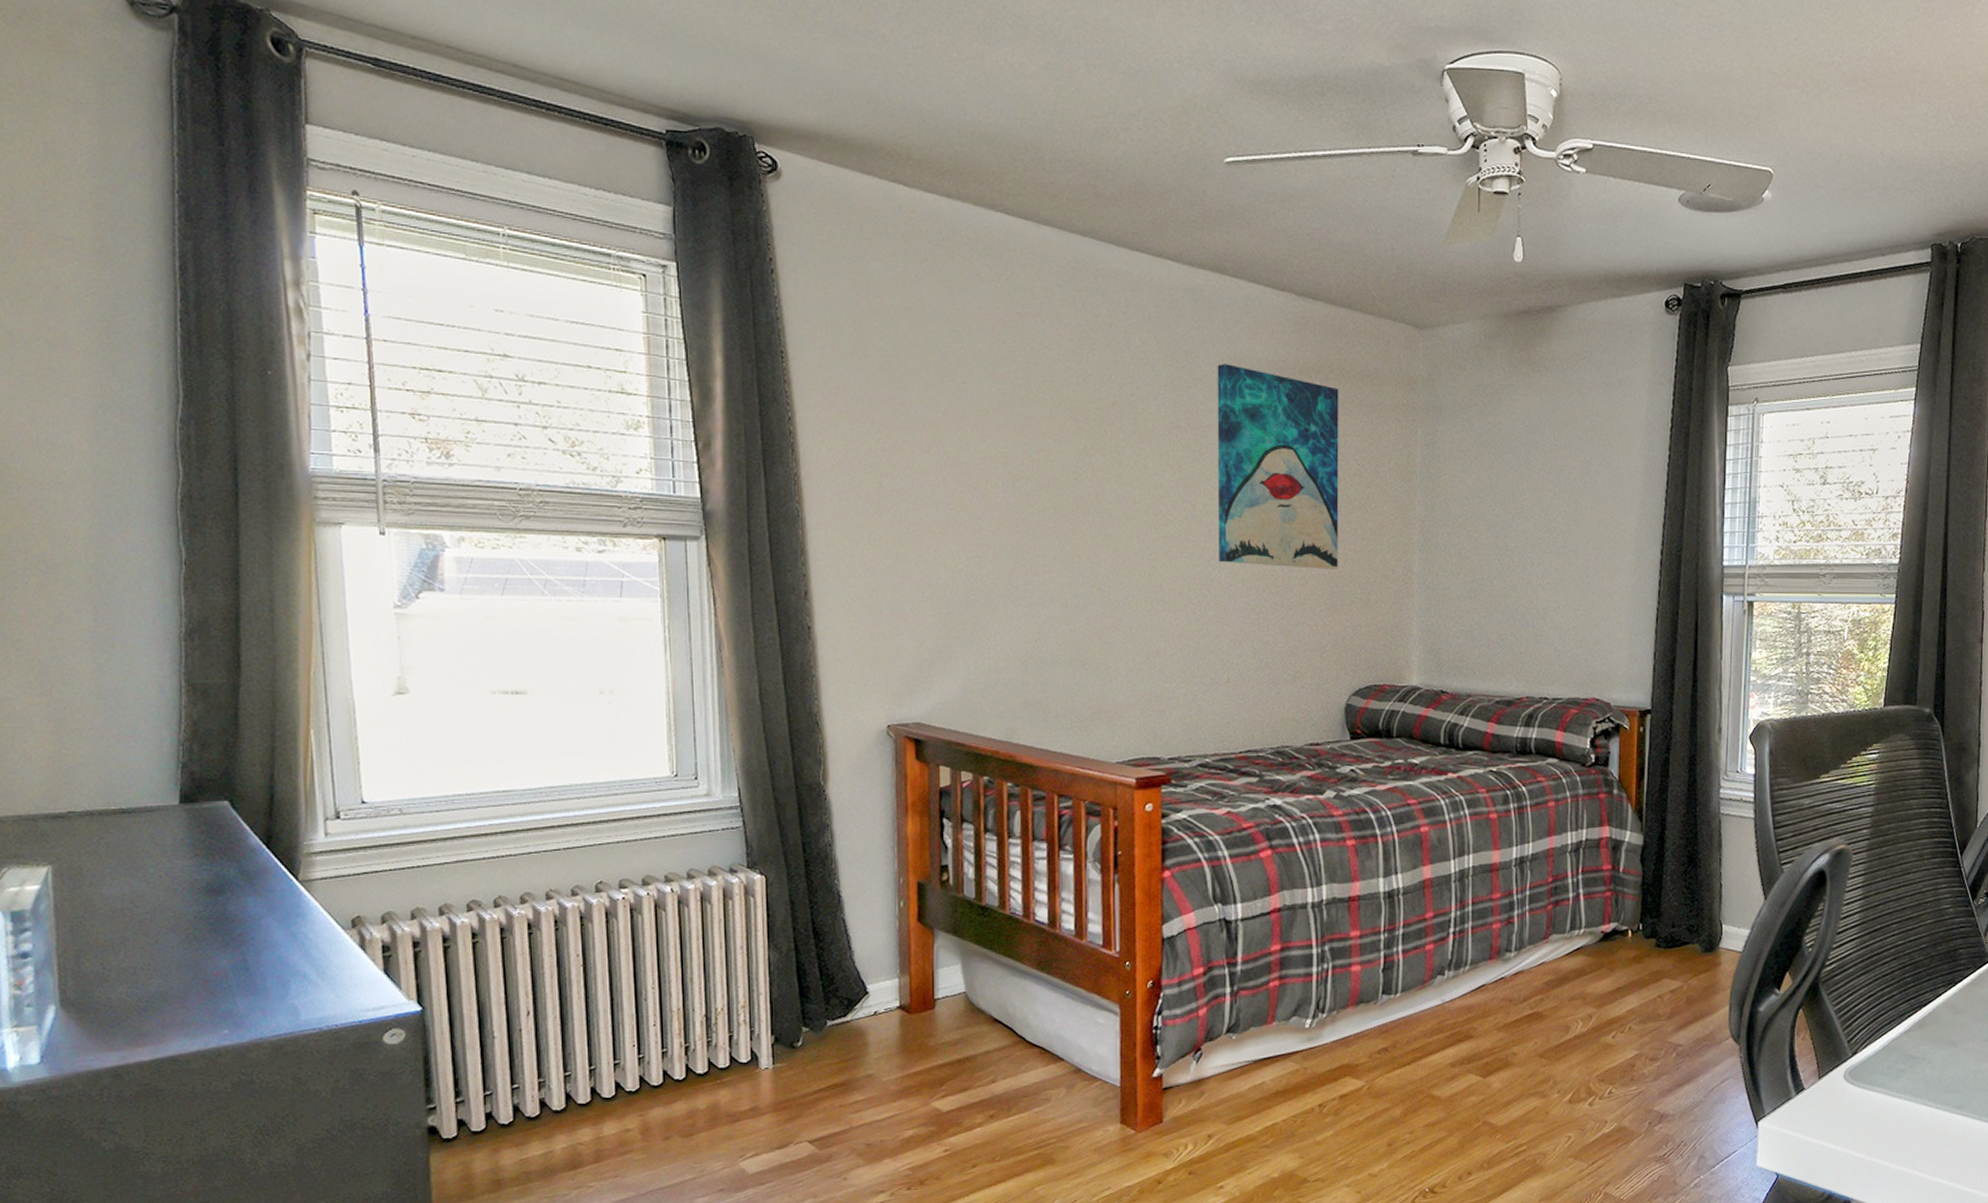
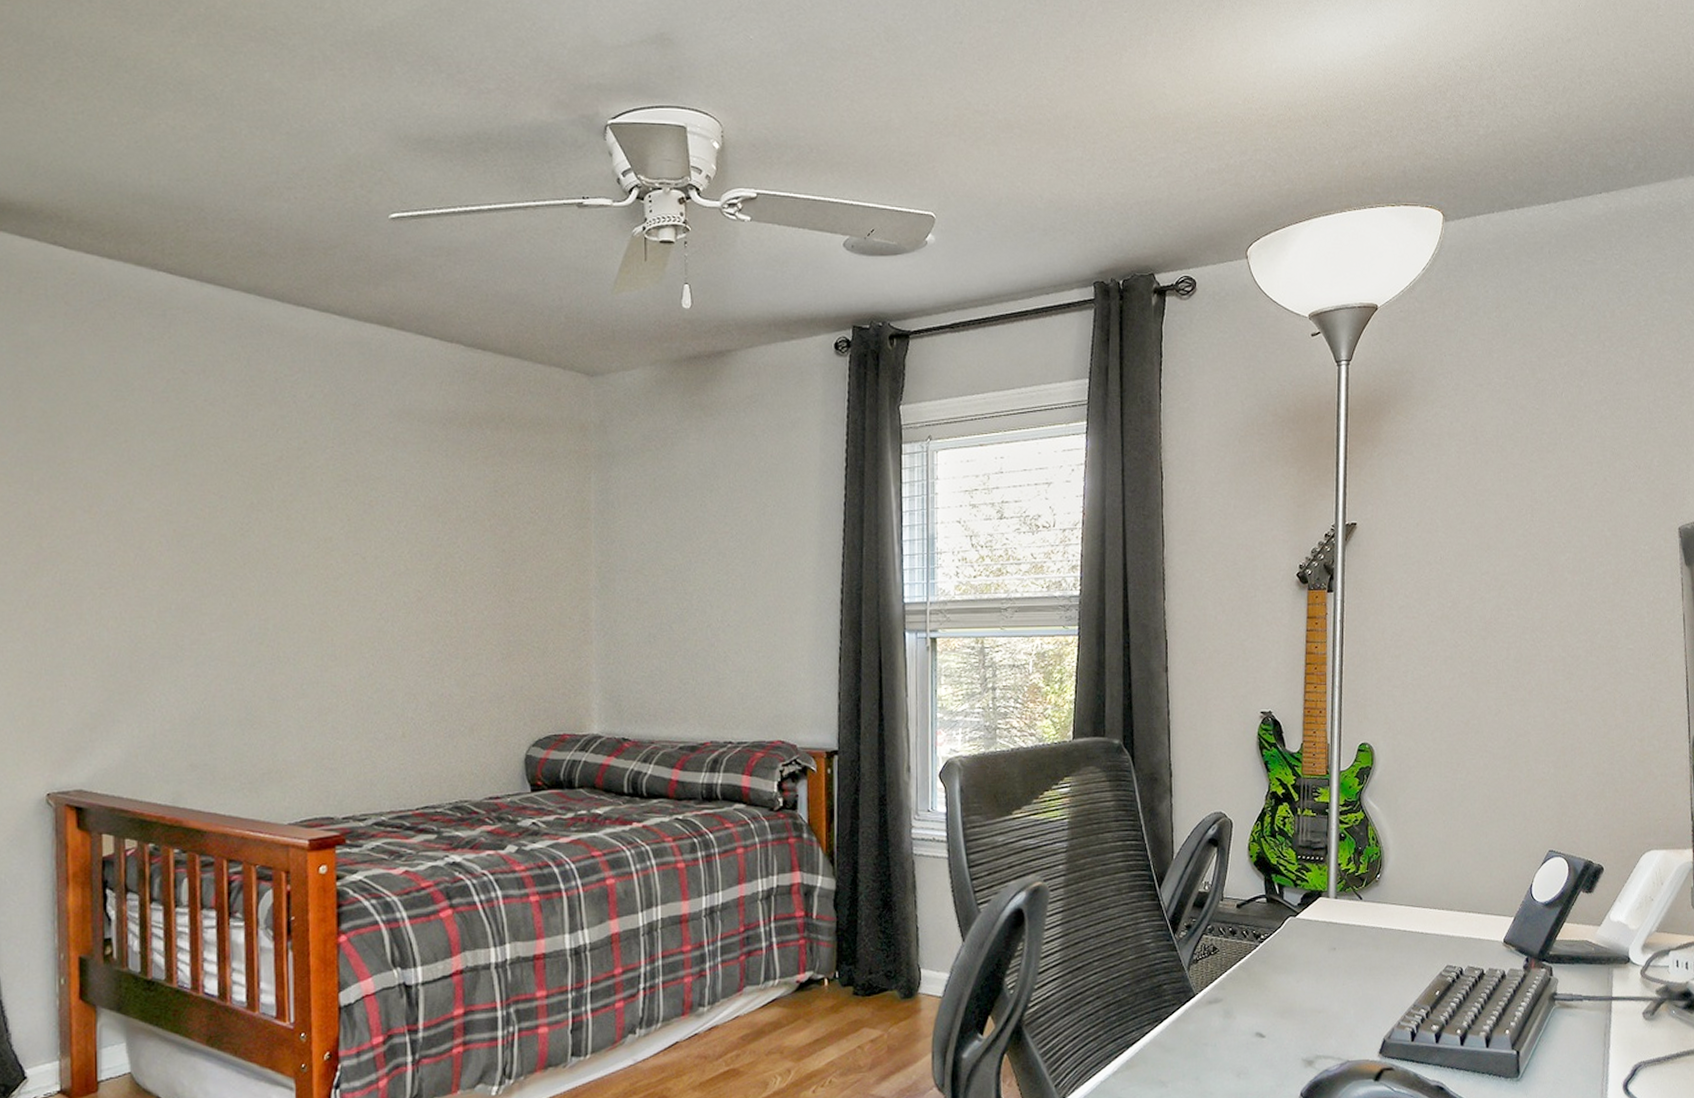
wall art: present [1217,364,1339,569] -> none [386,416,514,619]

